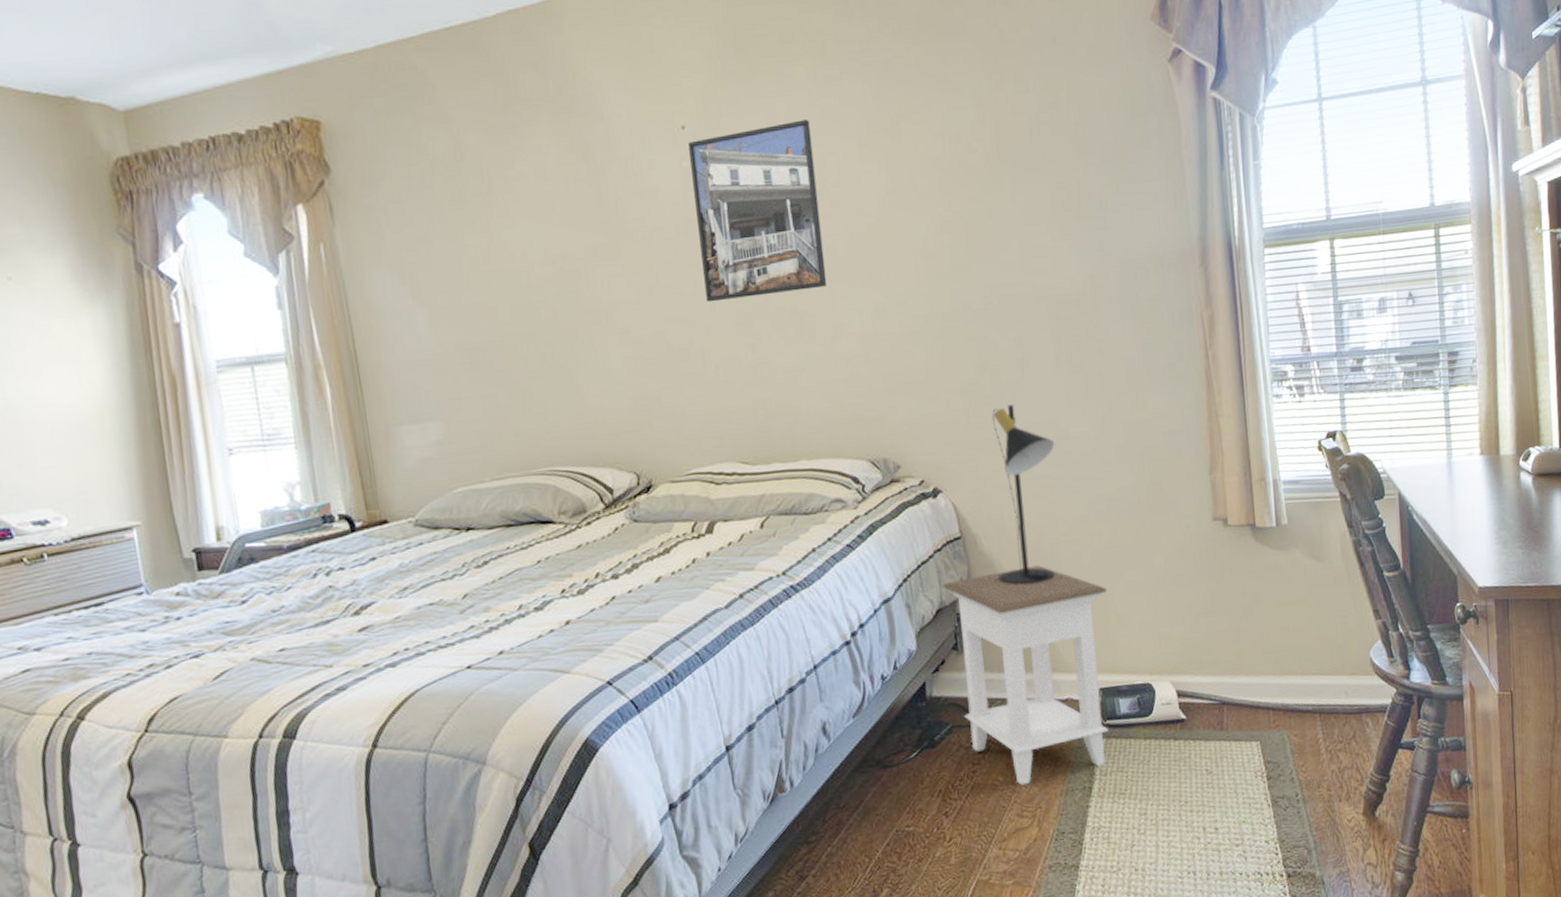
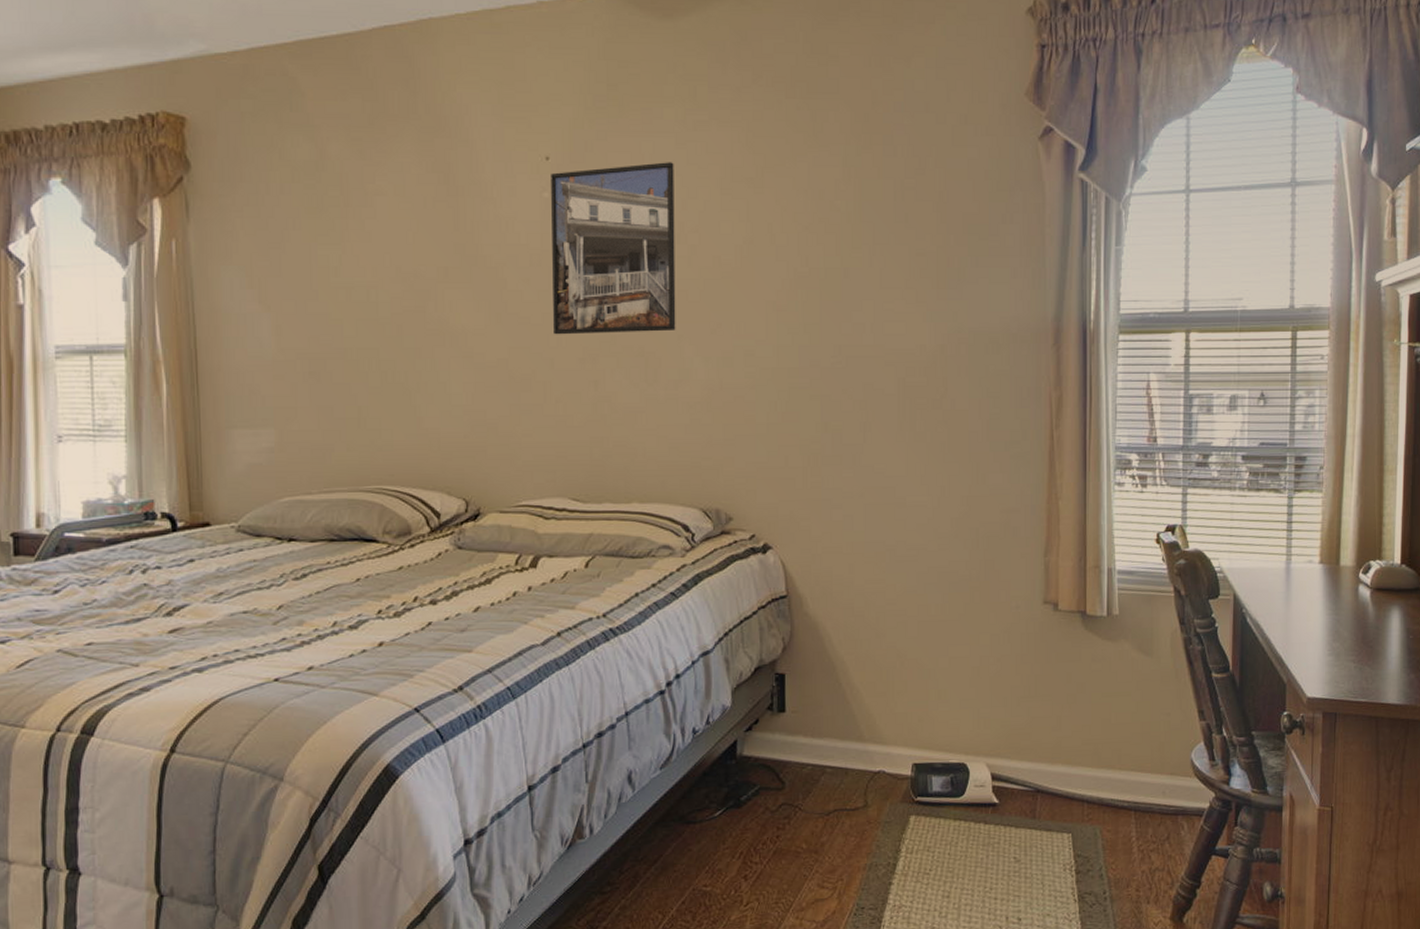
nightstand: present [942,565,1109,786] -> none [764,632,929,855]
table lamp: present [991,404,1055,585] -> none [821,467,890,650]

